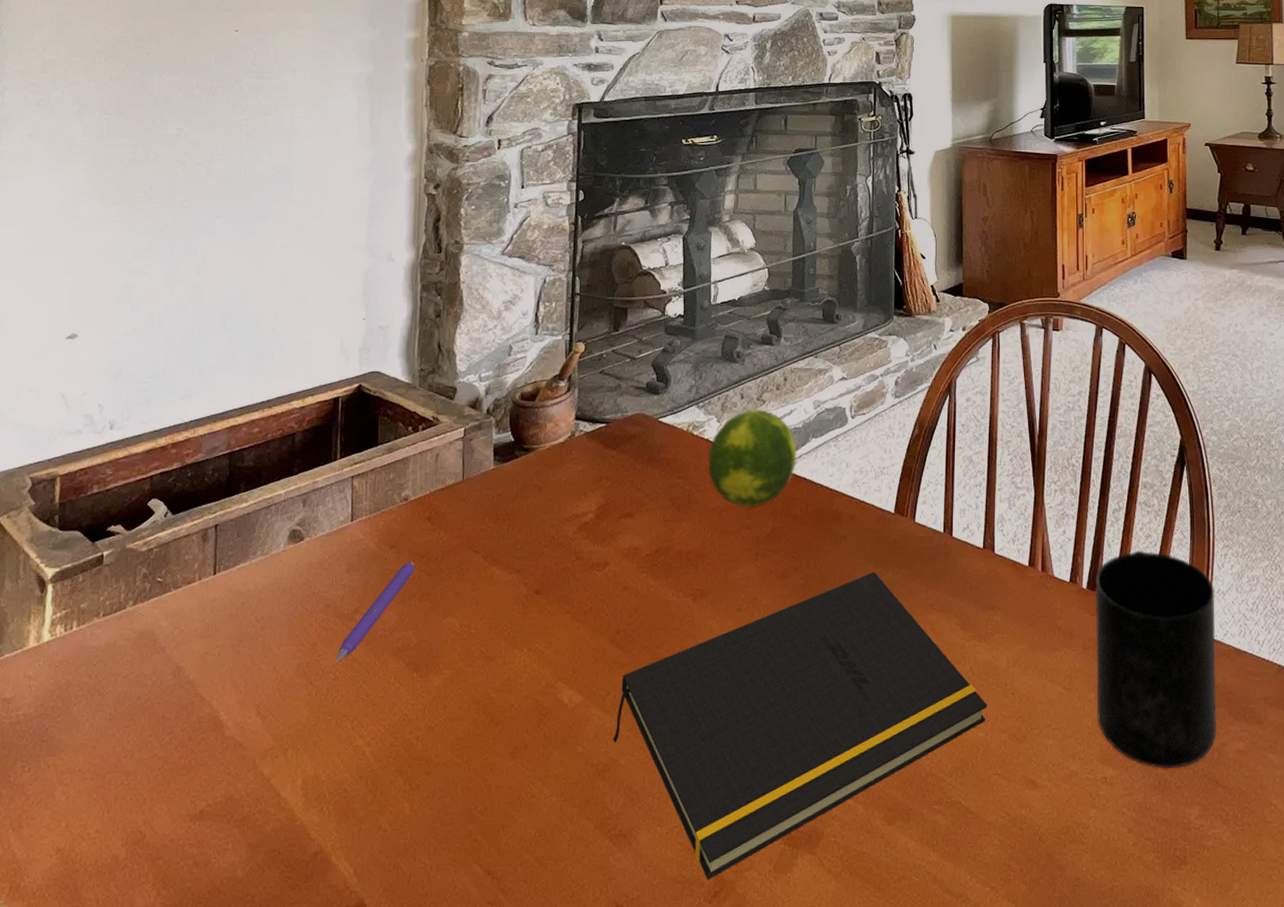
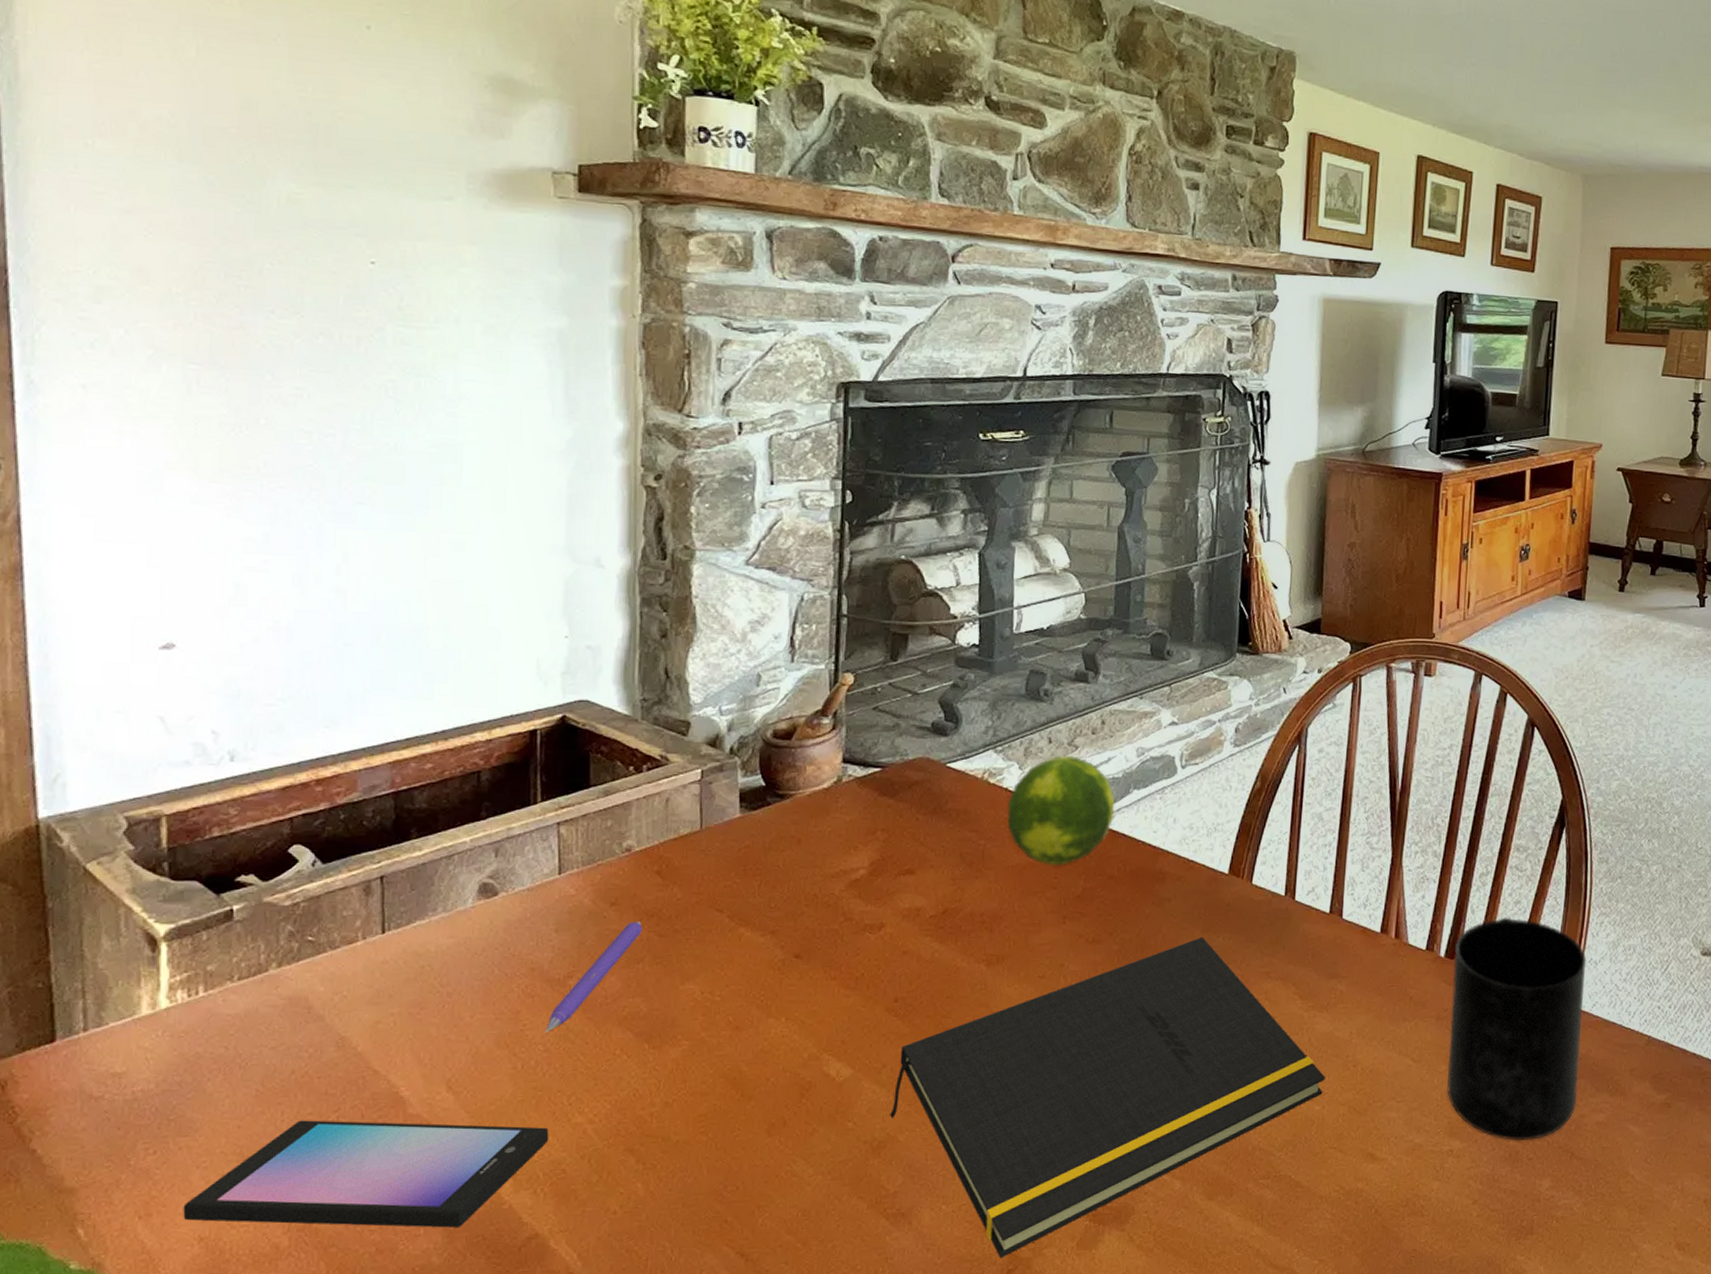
smartphone: none [46,741,335,843] -> present [183,1120,549,1228]

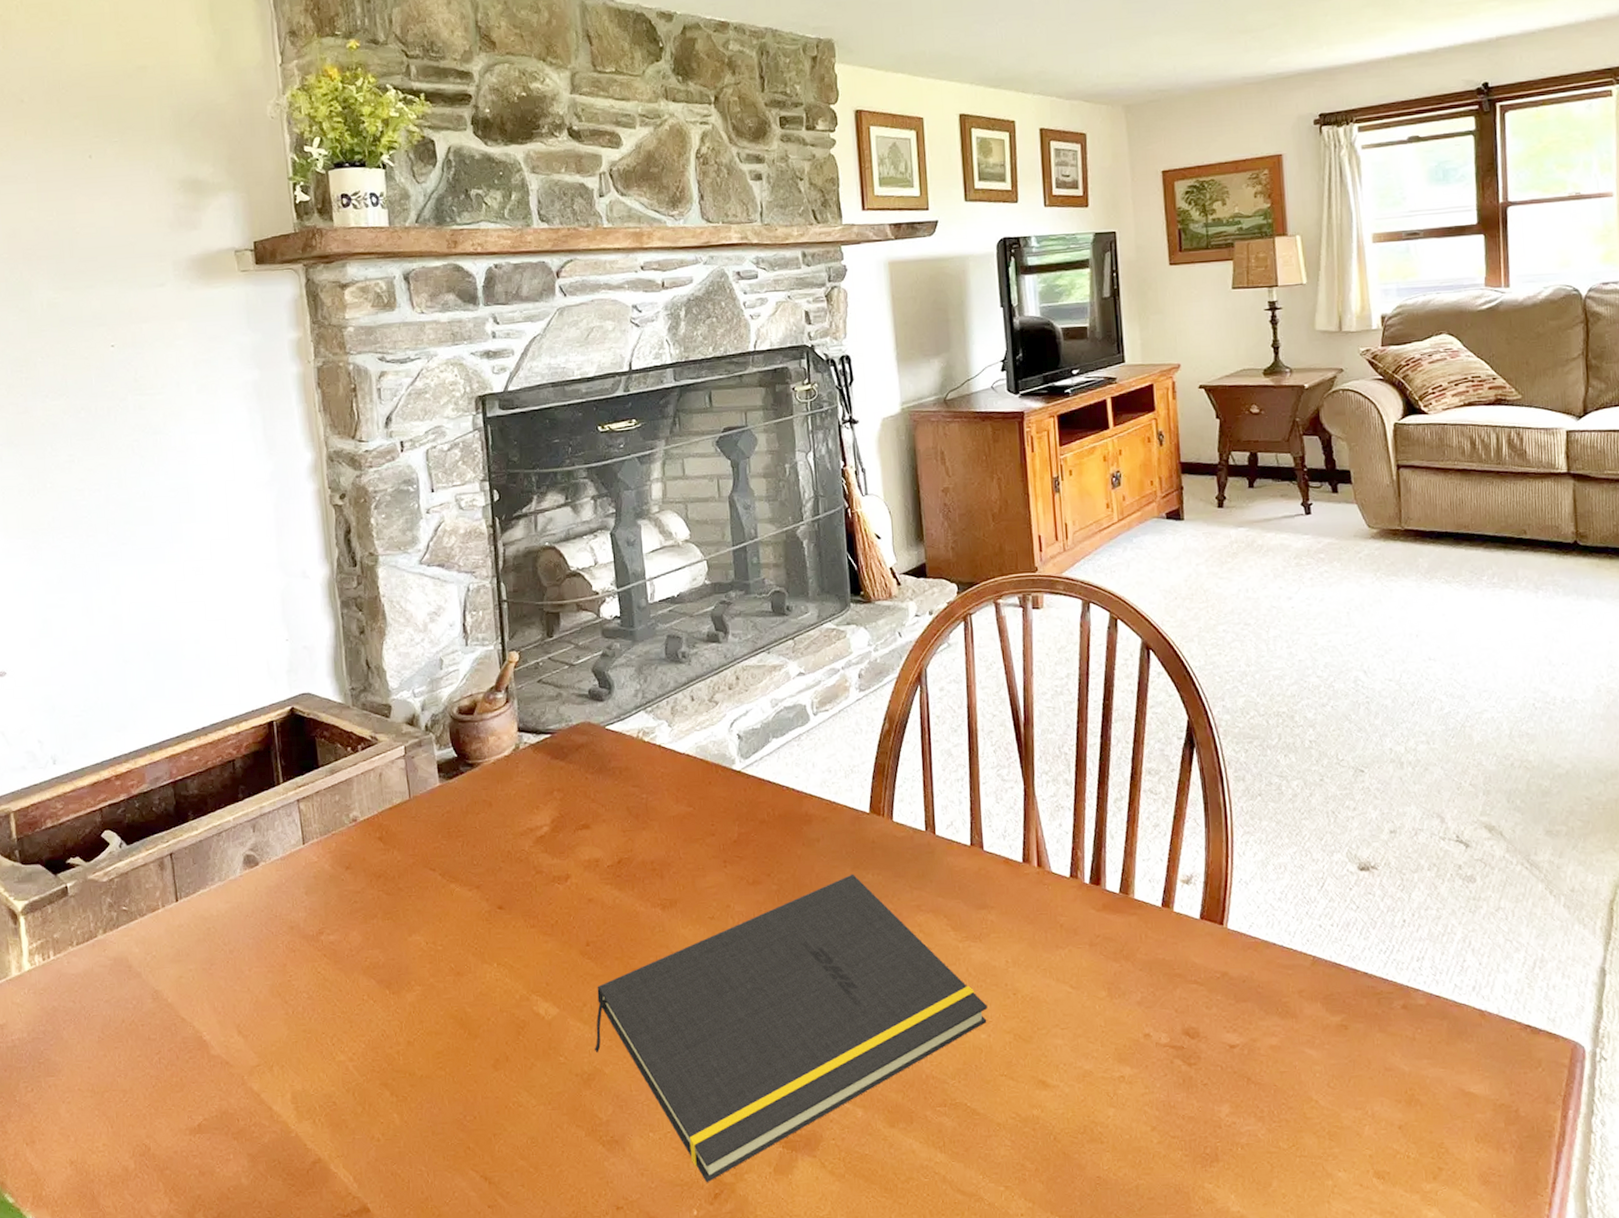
smartphone: present [183,1120,549,1228] -> none [56,1061,320,1153]
pen: present [544,921,643,1033] -> none [306,882,373,982]
fruit: present [1006,755,1115,866] -> none [662,711,758,814]
mug: present [1446,917,1587,1141] -> none [1098,841,1246,1066]

